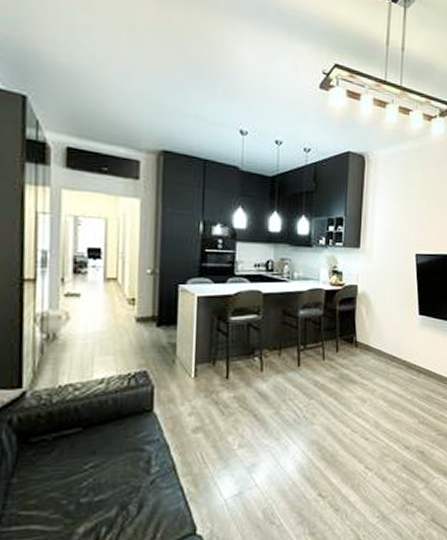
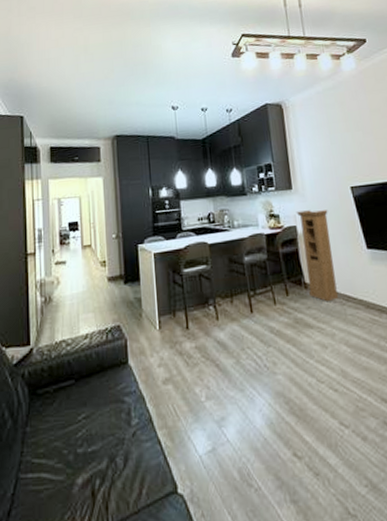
cabinet: none [359,271,391,361] -> present [296,210,339,302]

